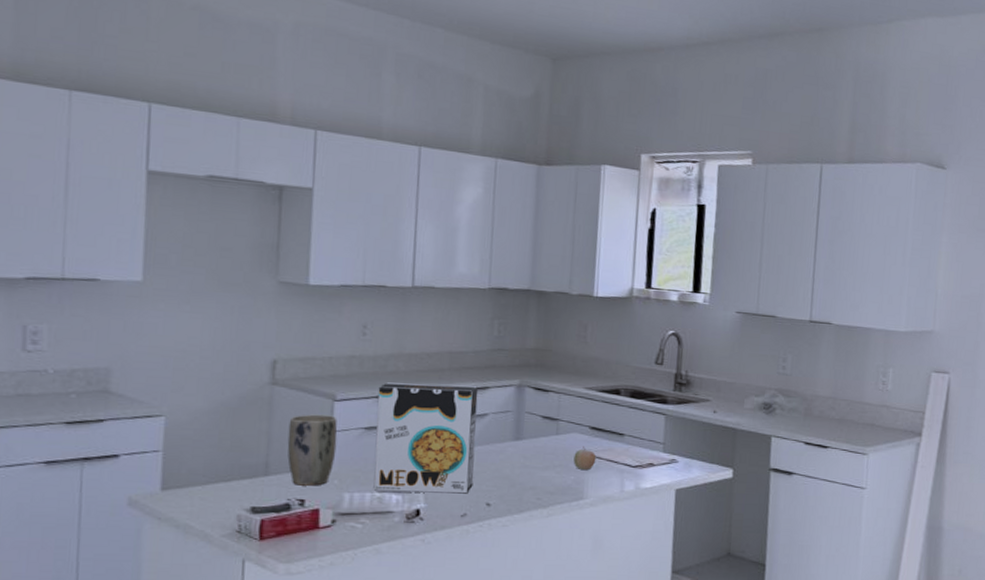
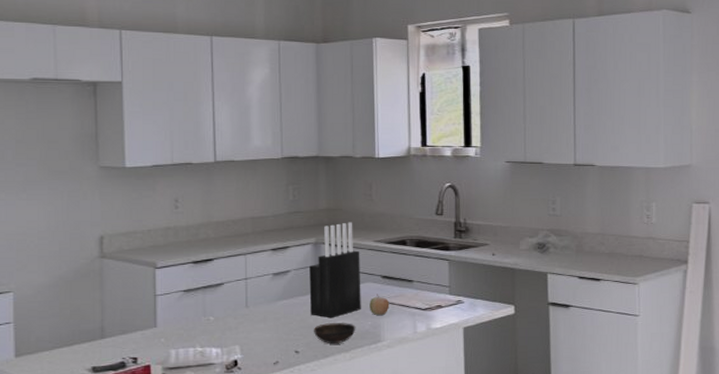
plant pot: present [287,414,338,486] -> none [118,281,161,345]
cereal box: present [373,382,479,494] -> none [193,247,282,346]
knife block: none [507,365,568,470] -> present [309,222,361,318]
bowl: none [509,475,557,499] -> present [314,323,356,344]

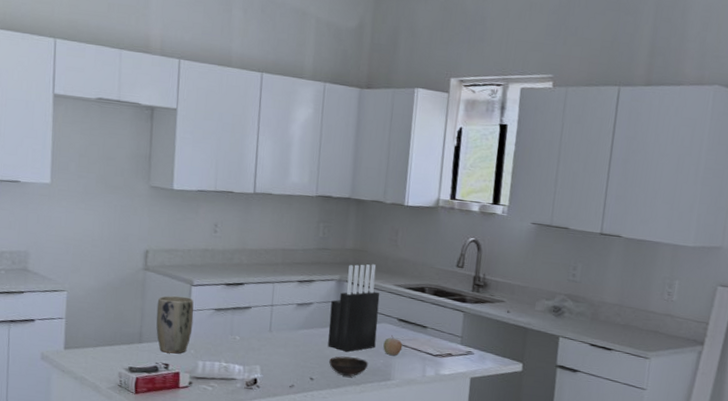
plant pot: none [118,281,161,345] -> present [156,295,194,354]

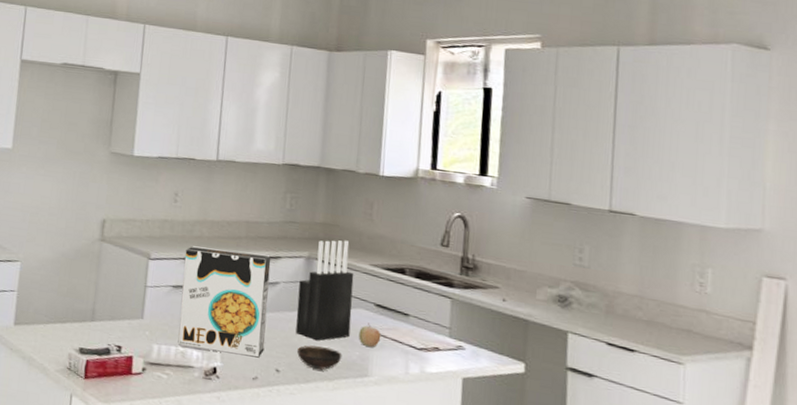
plant pot: present [156,295,194,354] -> none [110,269,151,335]
cereal box: none [221,272,306,369] -> present [177,246,271,358]

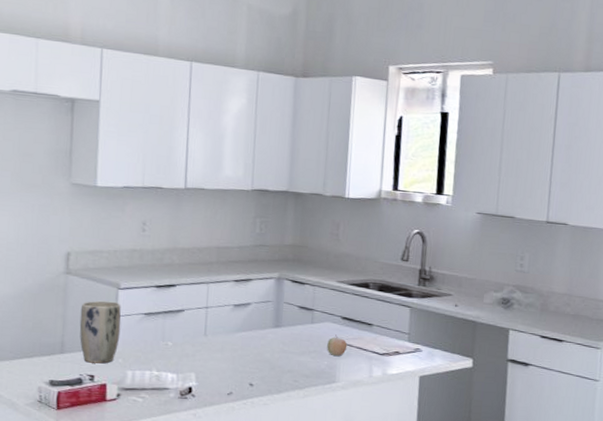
plant pot: none [110,269,151,335] -> present [79,300,122,364]
cereal box: present [177,246,271,358] -> none [152,273,243,375]
knife block: present [295,240,354,341] -> none [268,260,322,355]
bowl: present [297,345,343,370] -> none [270,359,312,381]

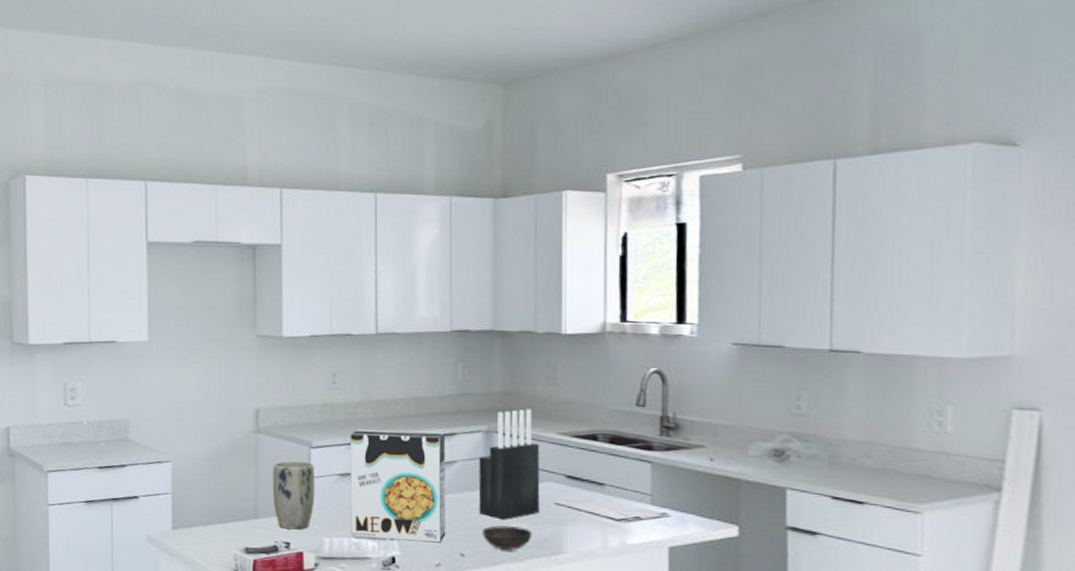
cereal box: none [152,273,243,375] -> present [349,429,446,543]
knife block: none [268,260,322,355] -> present [478,409,540,520]
bowl: none [270,359,312,381] -> present [483,525,533,551]
fruit: present [327,334,347,357] -> none [549,496,575,523]

